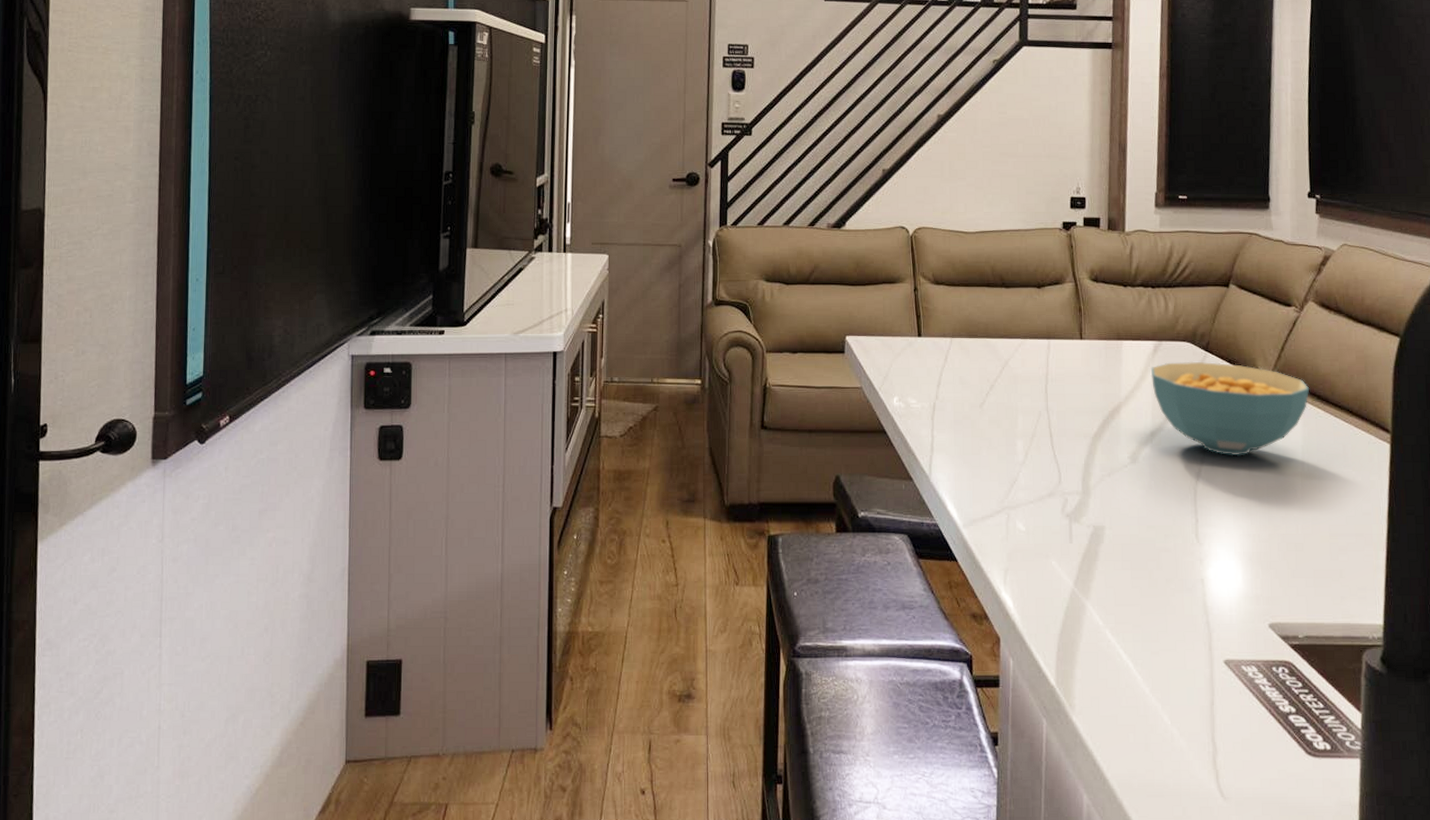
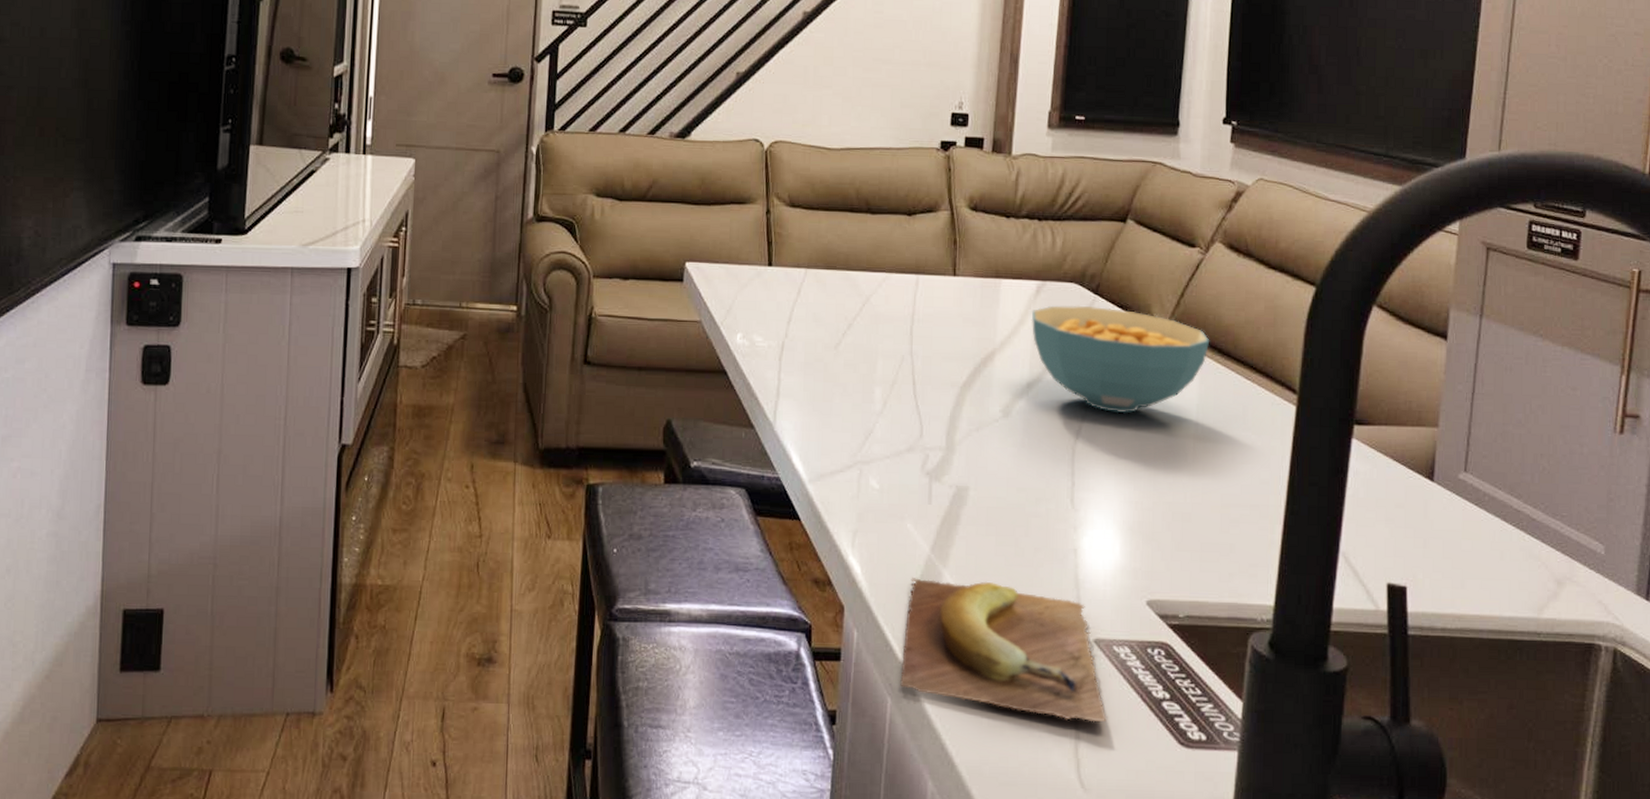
banana: none [1053,610,1240,736] -> present [900,578,1107,722]

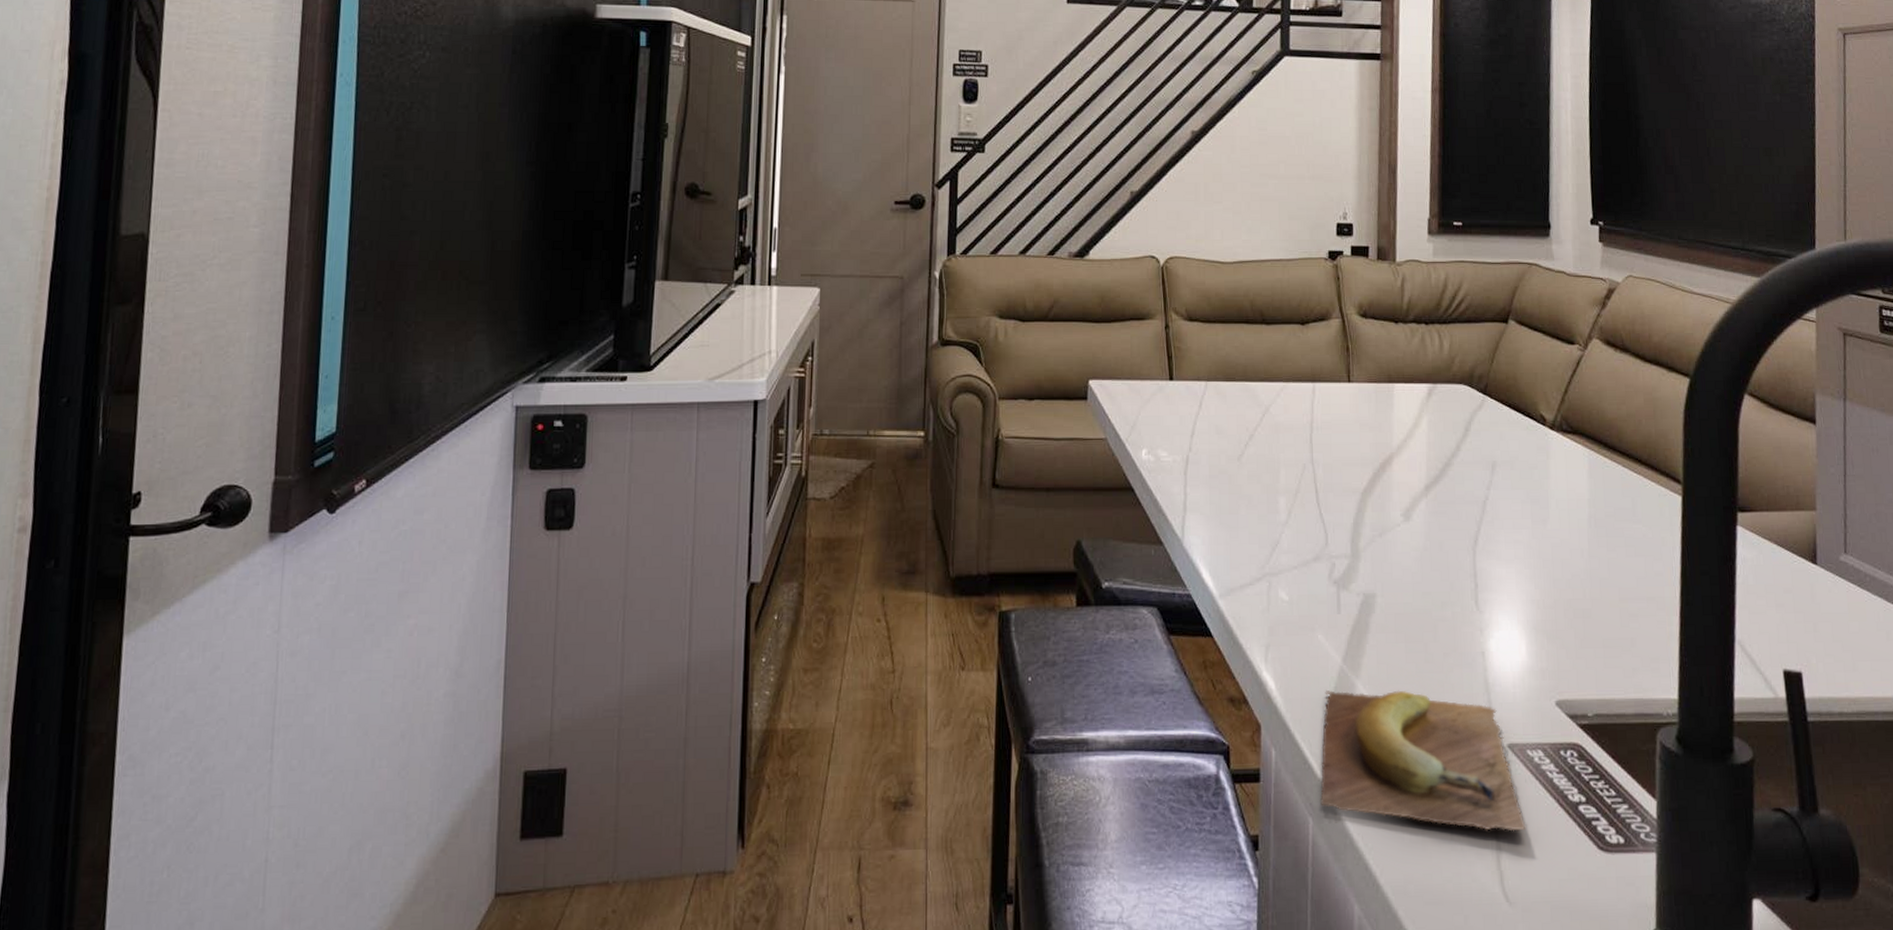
cereal bowl: present [1031,305,1210,414] -> none [1424,406,1596,512]

